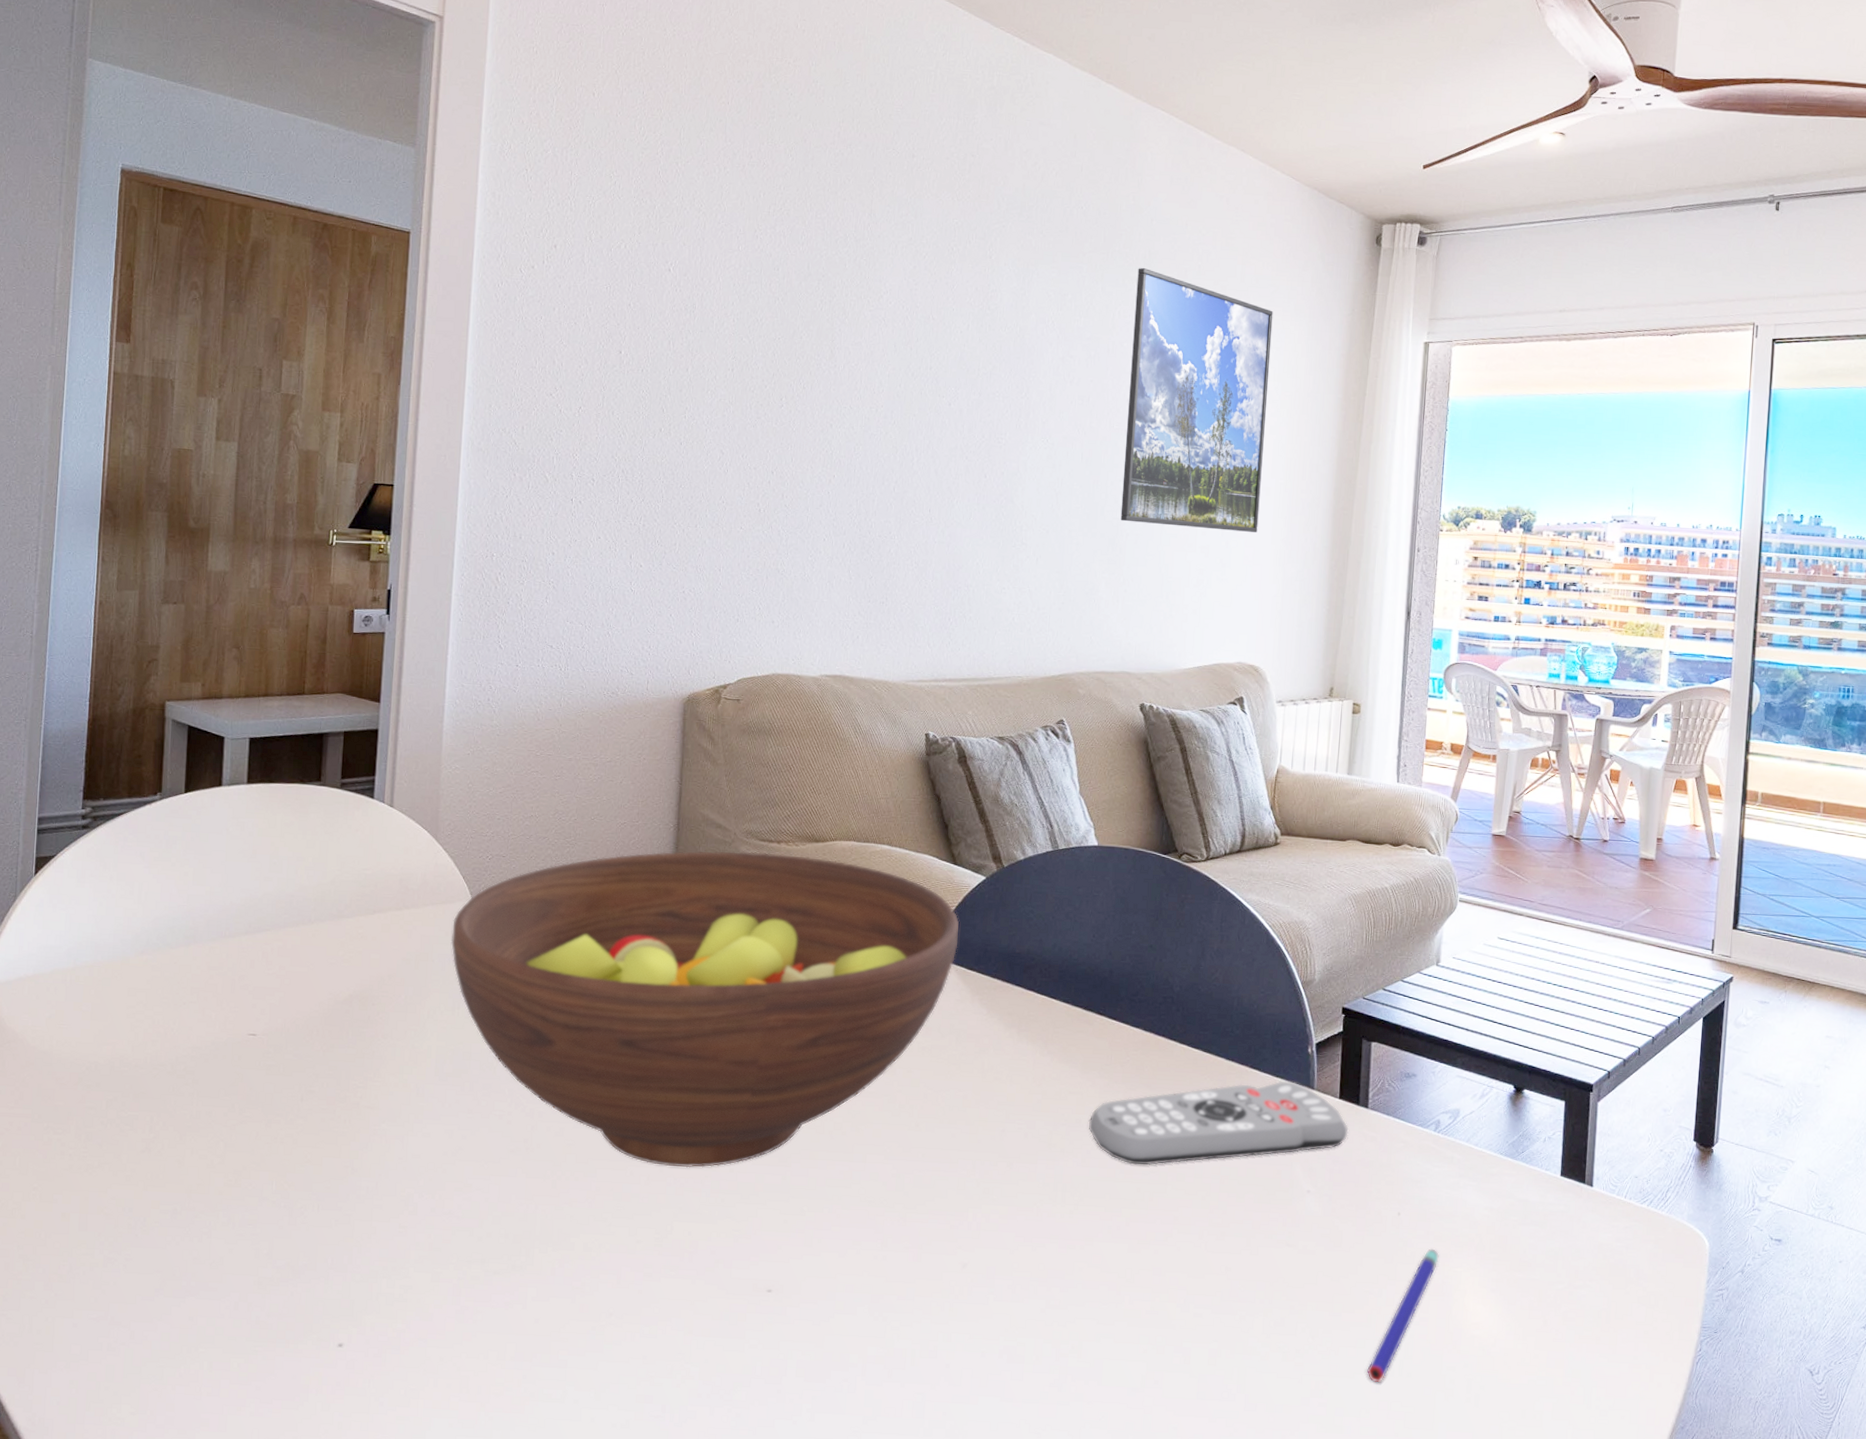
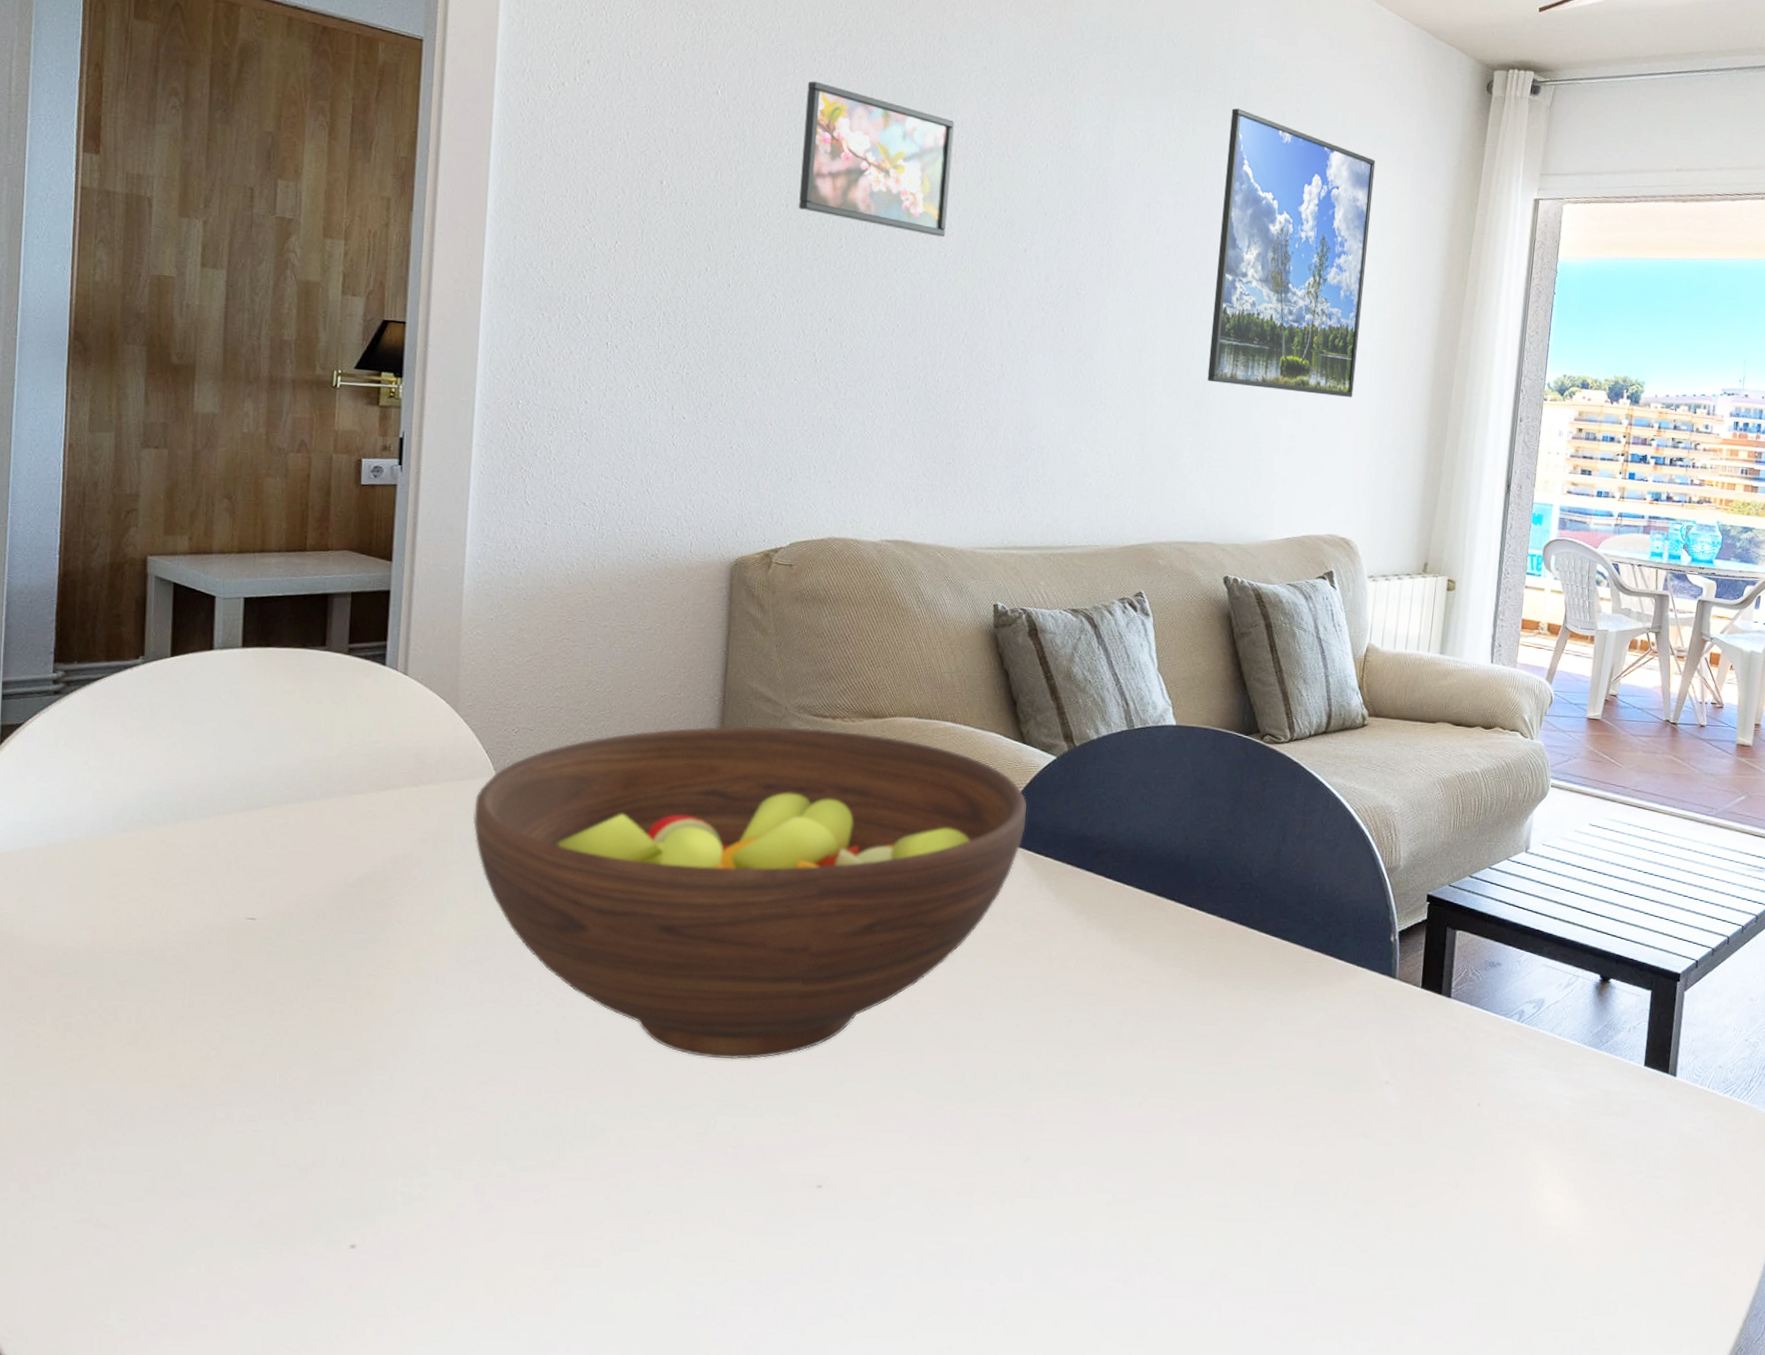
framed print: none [743,256,884,395] -> present [799,81,955,238]
remote control: present [1088,1081,1349,1166] -> none [1160,970,1430,1056]
pen: present [1366,1248,1439,1383] -> none [1441,1139,1519,1274]

